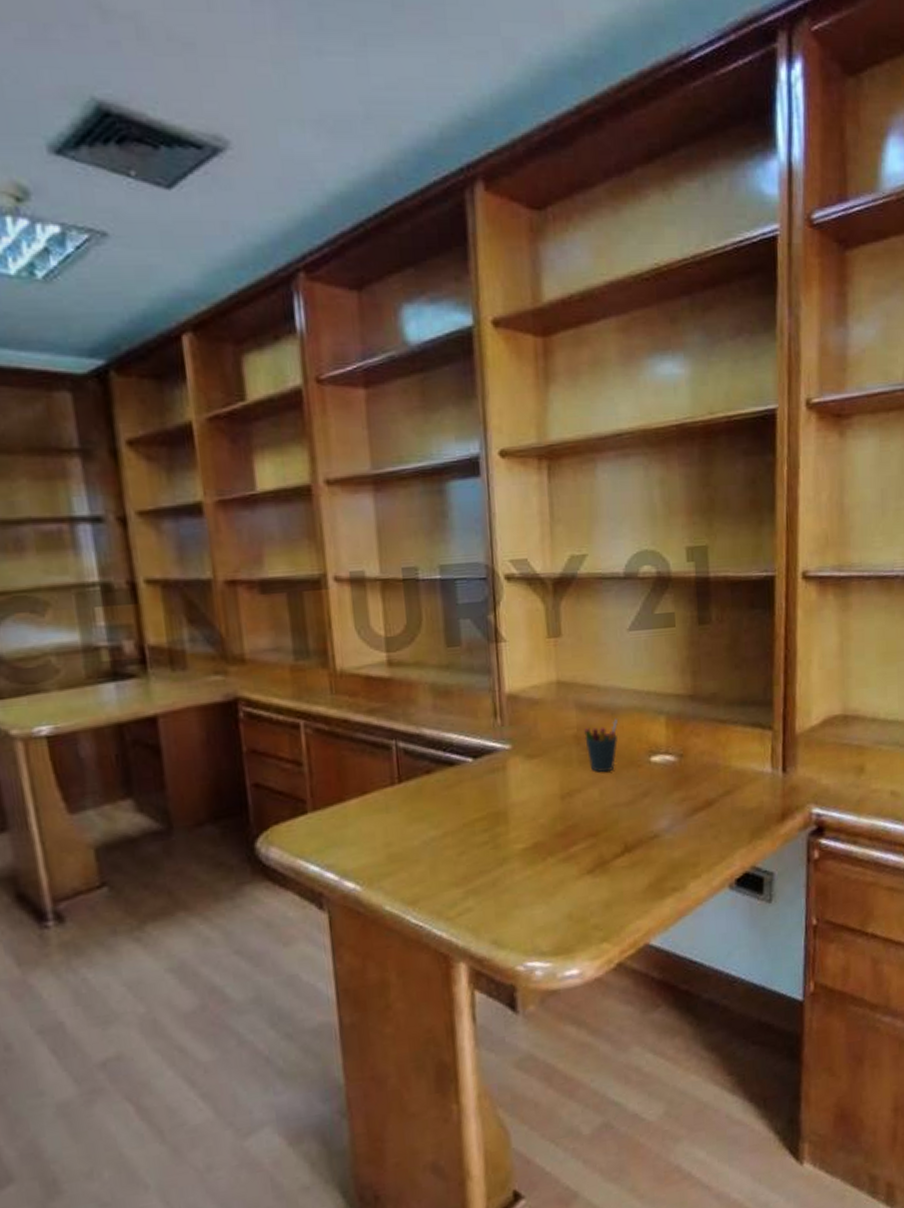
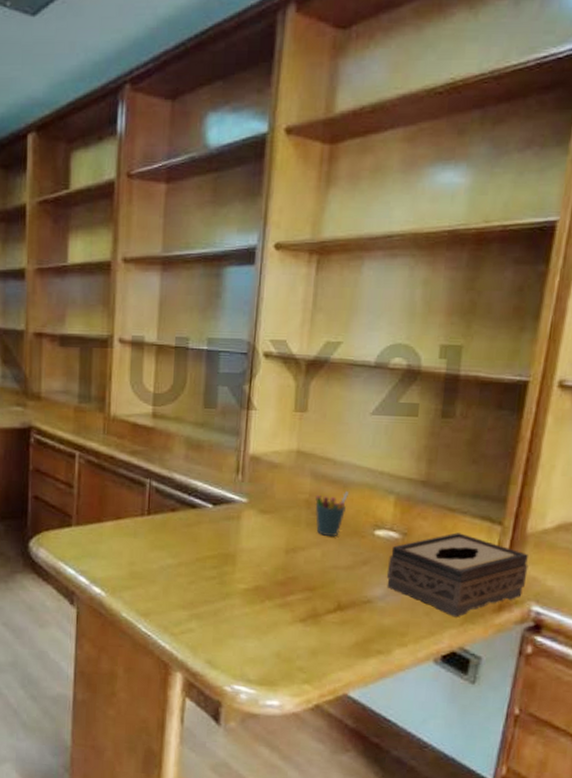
tissue box: none [669,744,803,836] -> present [386,532,528,618]

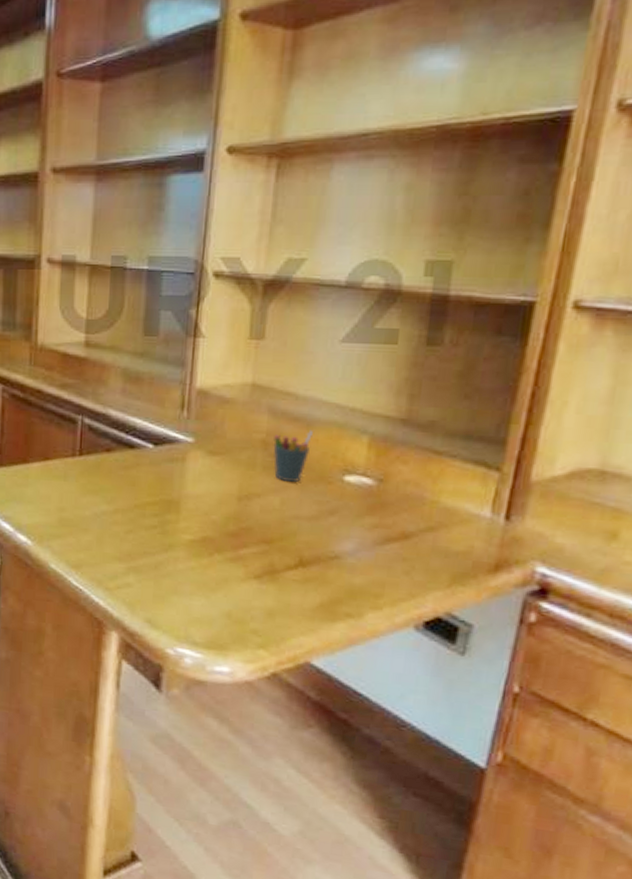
tissue box: present [386,532,528,618] -> none [357,479,533,578]

